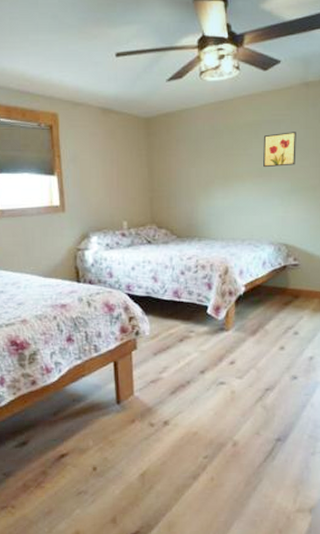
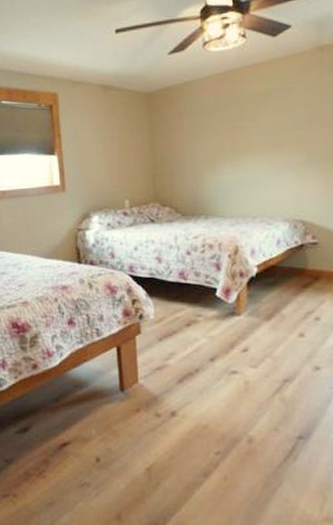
wall art: present [263,132,296,168] -> none [274,99,312,139]

